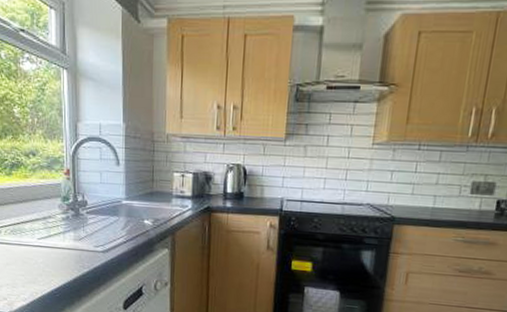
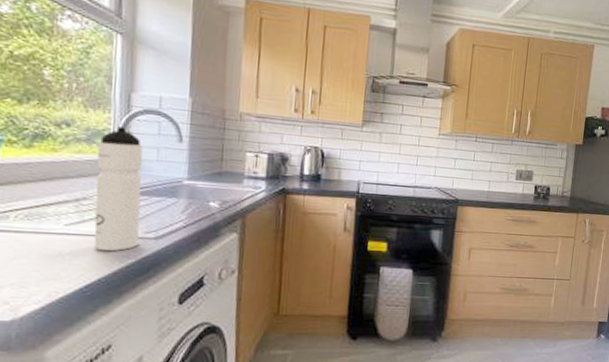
water bottle: none [56,154,91,262] -> present [94,126,143,252]

